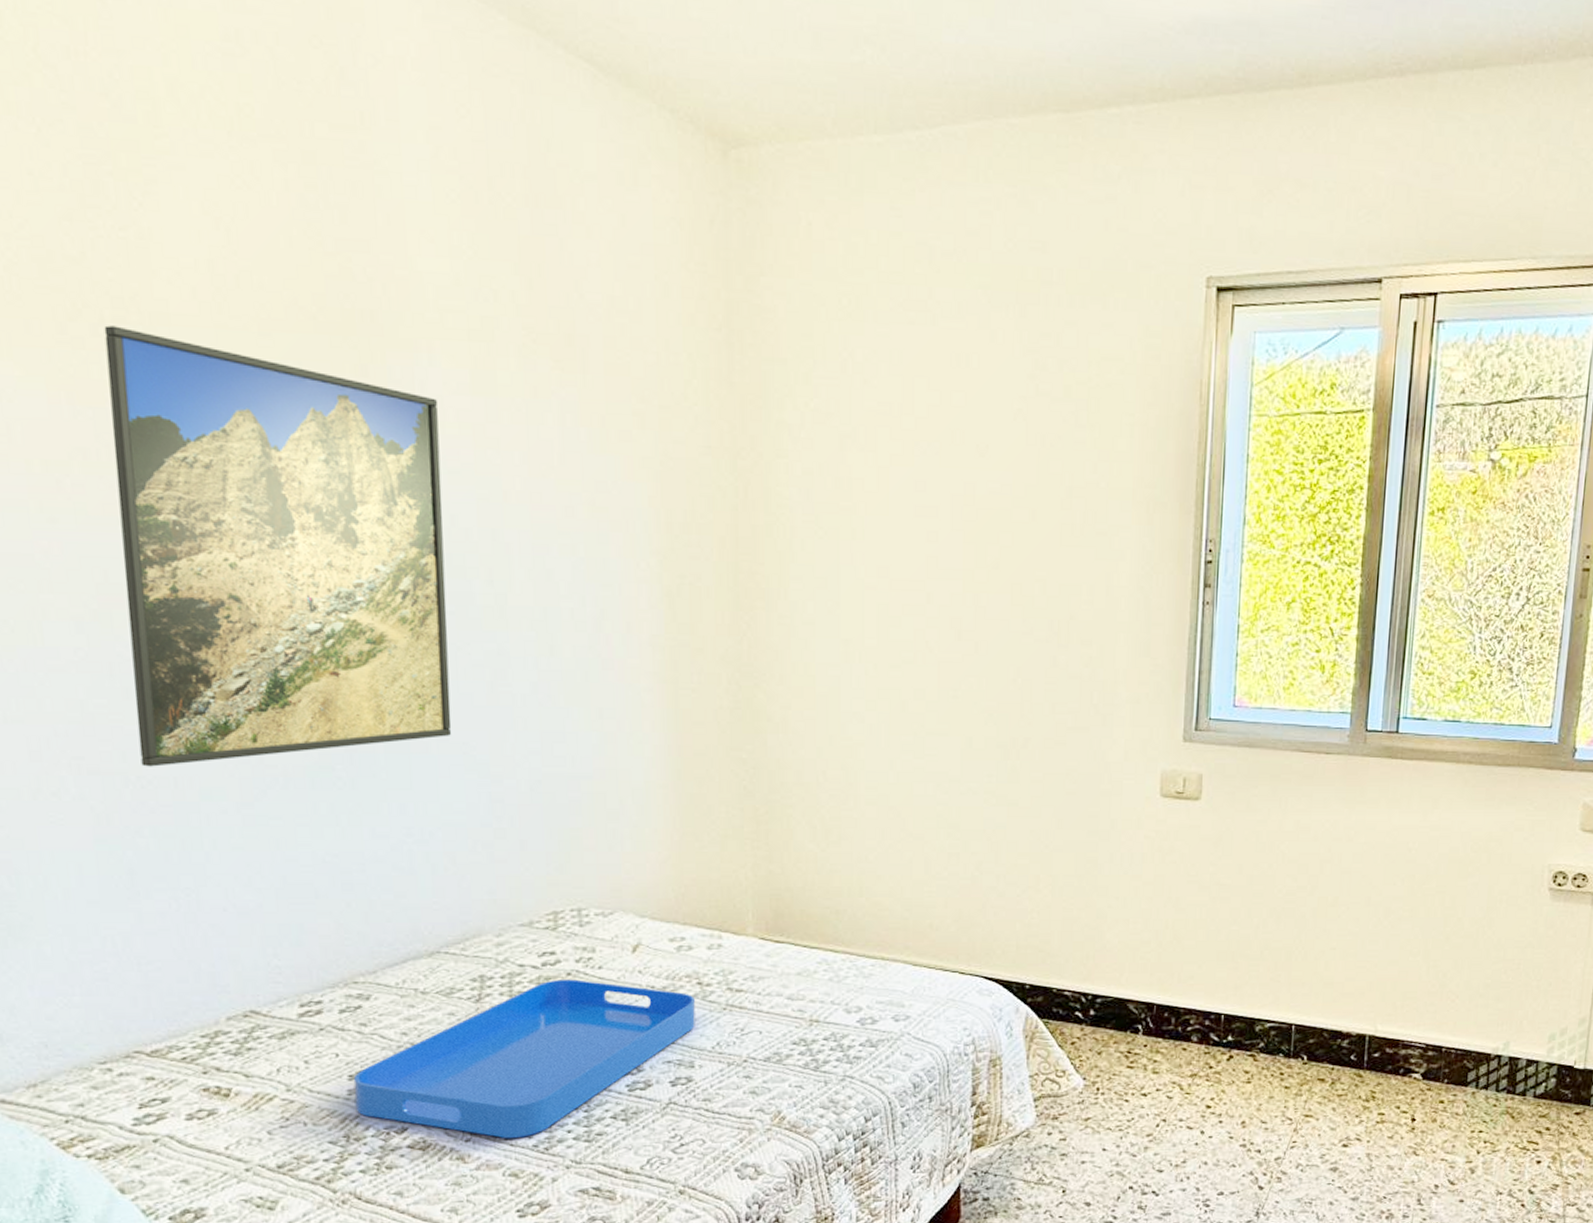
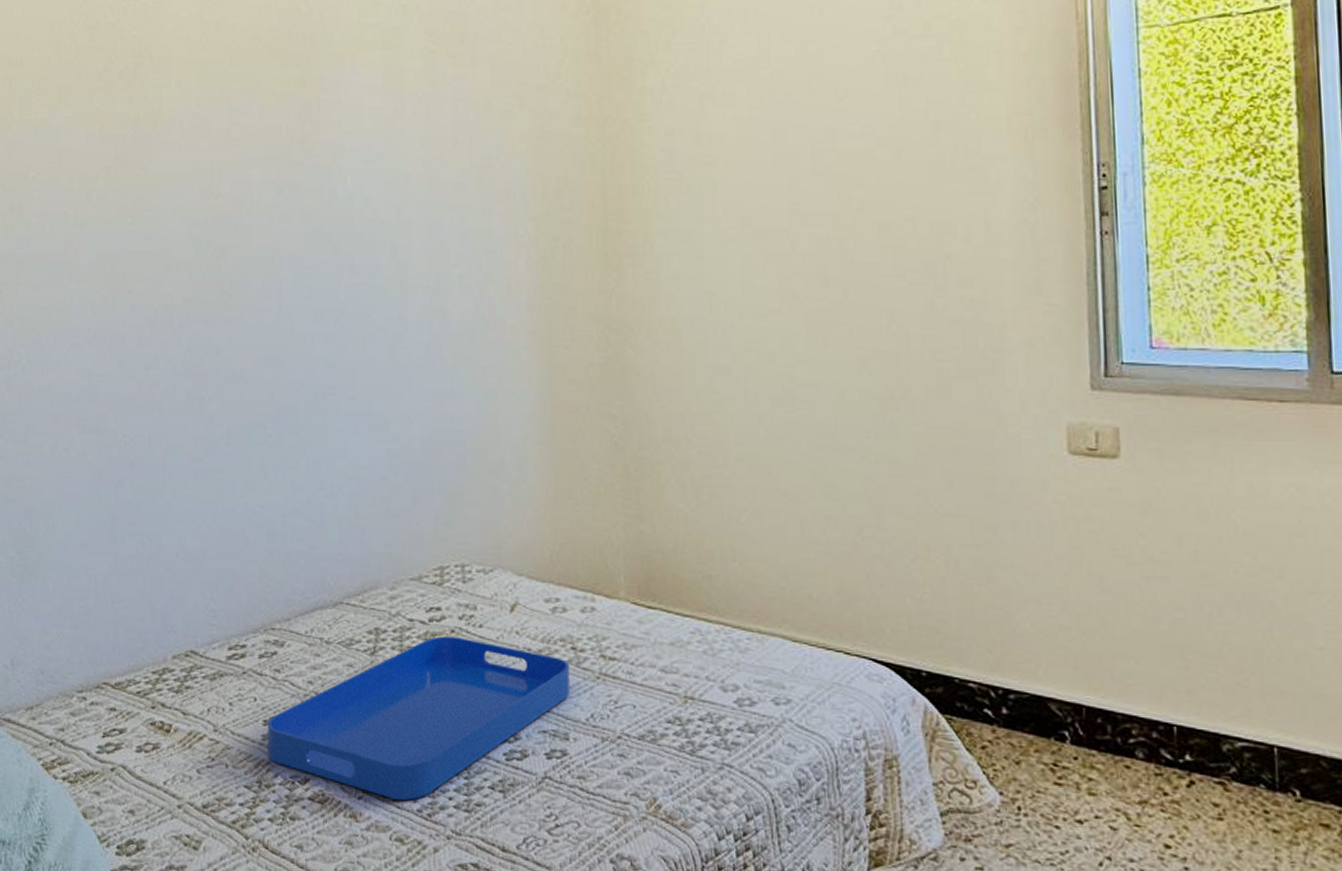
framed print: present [104,325,452,767] -> none [126,70,359,426]

